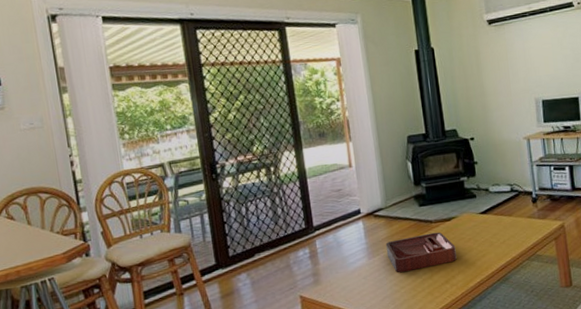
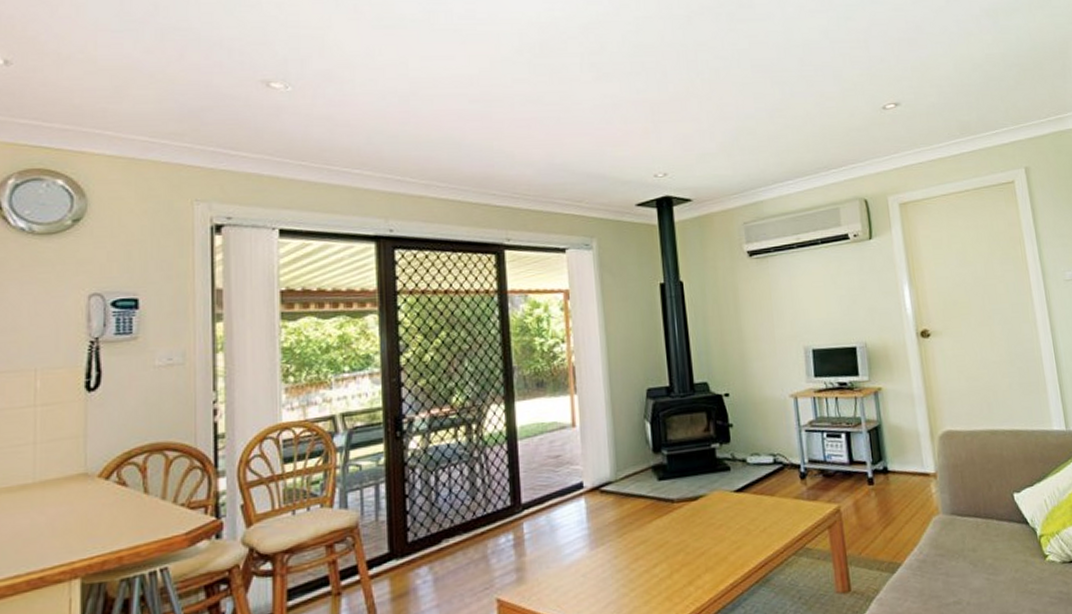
decorative tray: present [385,232,457,273] -> none [613,515,704,570]

